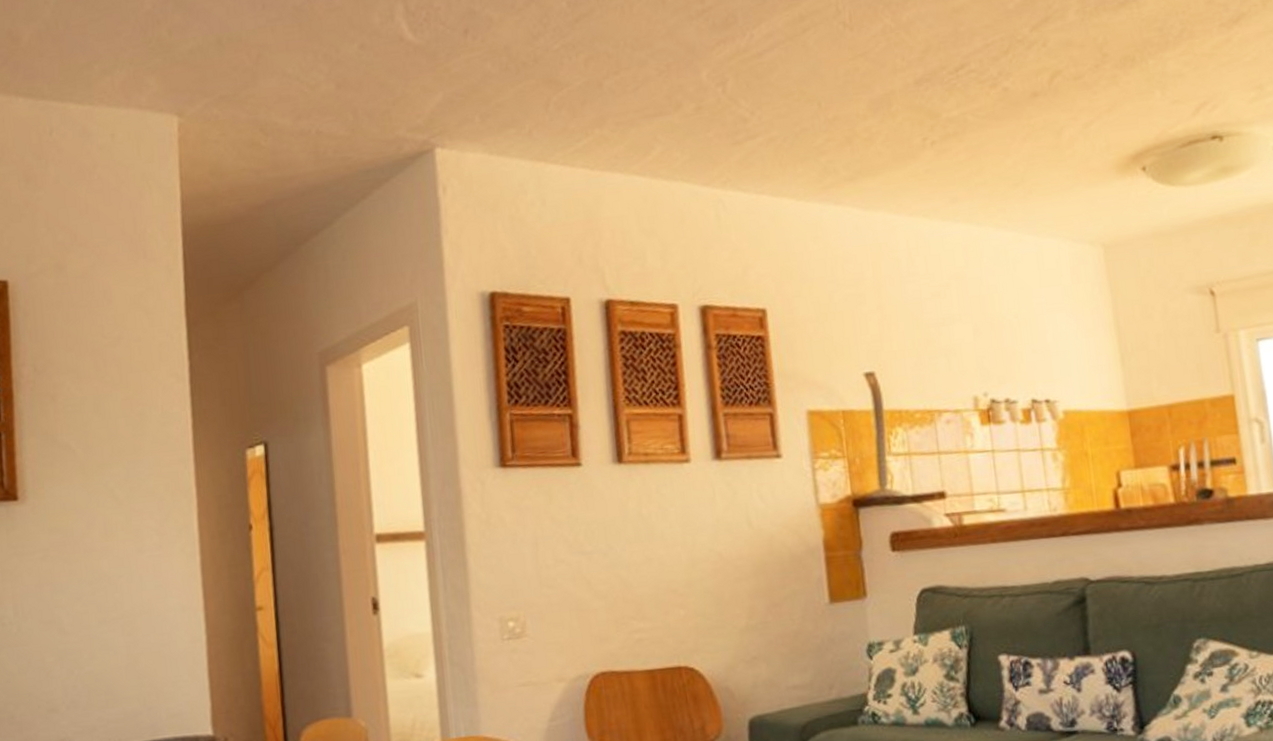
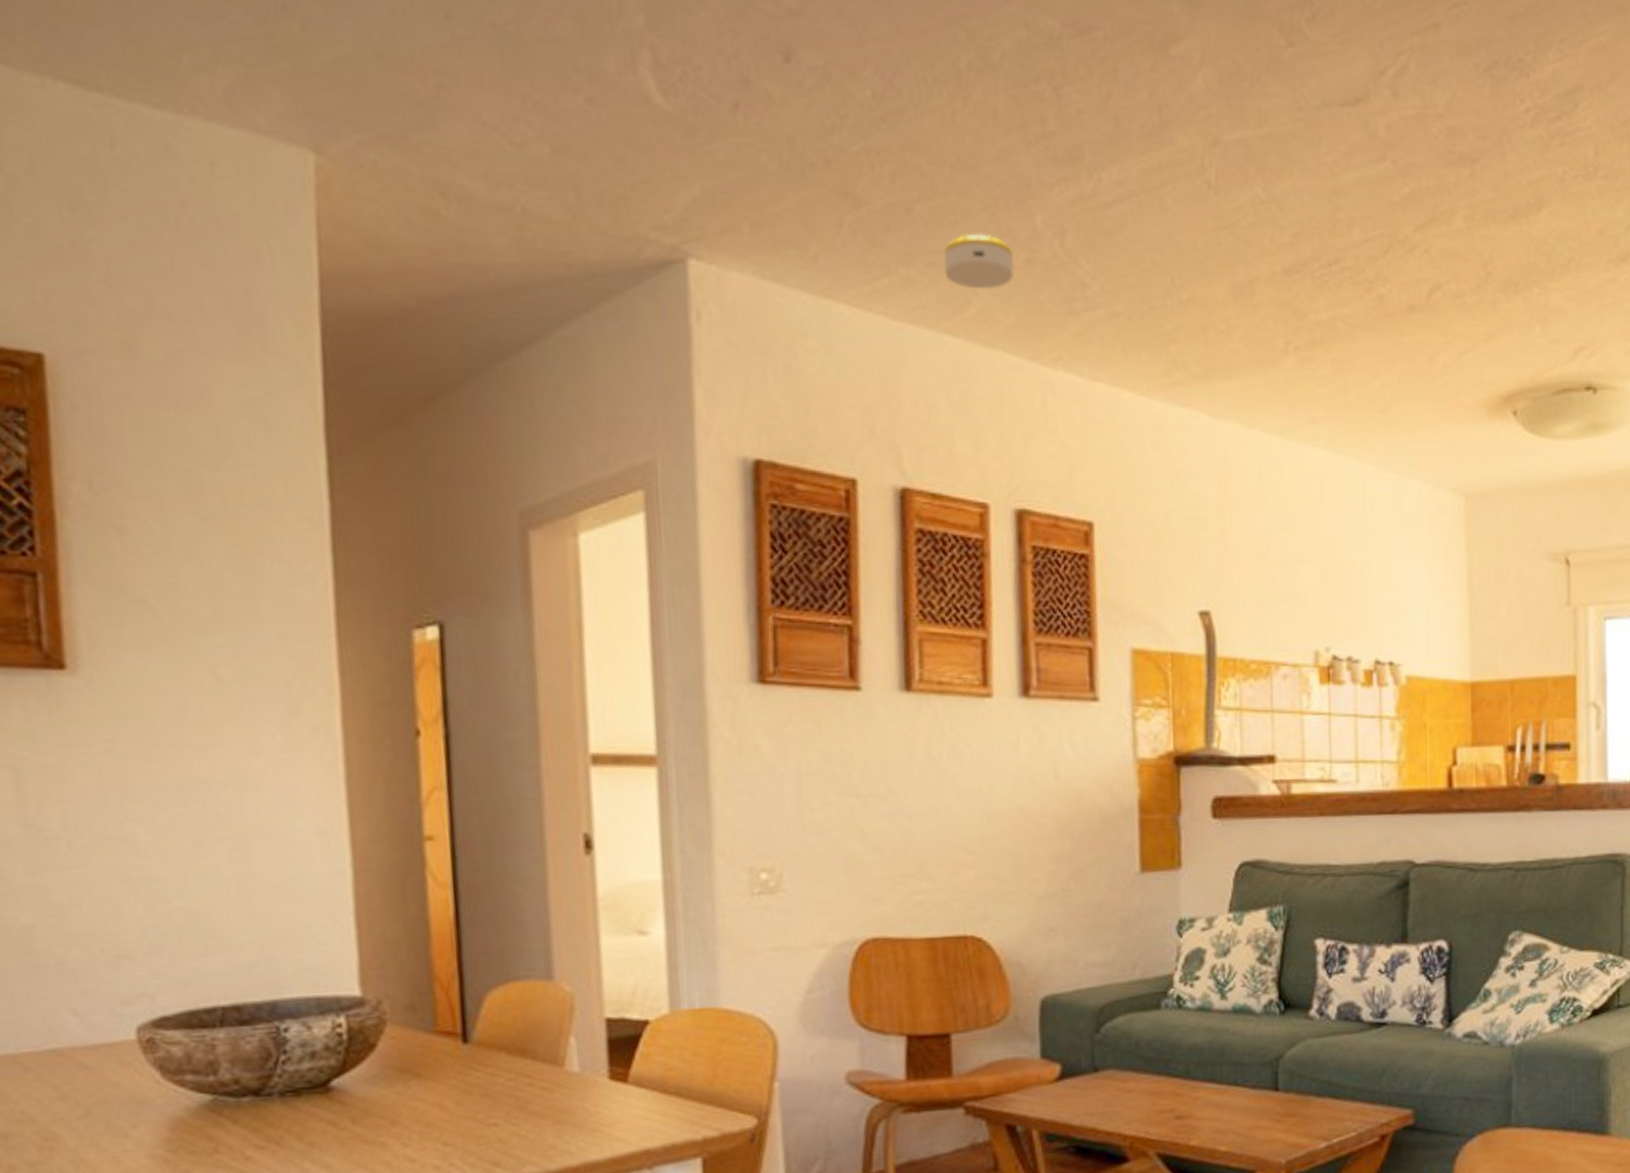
smoke detector: none [629,92,687,138] -> present [943,233,1015,290]

